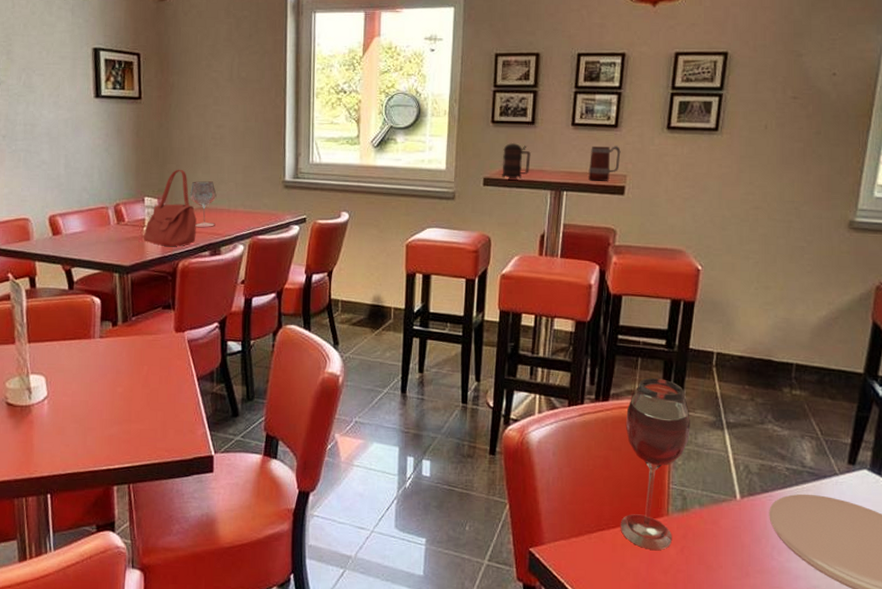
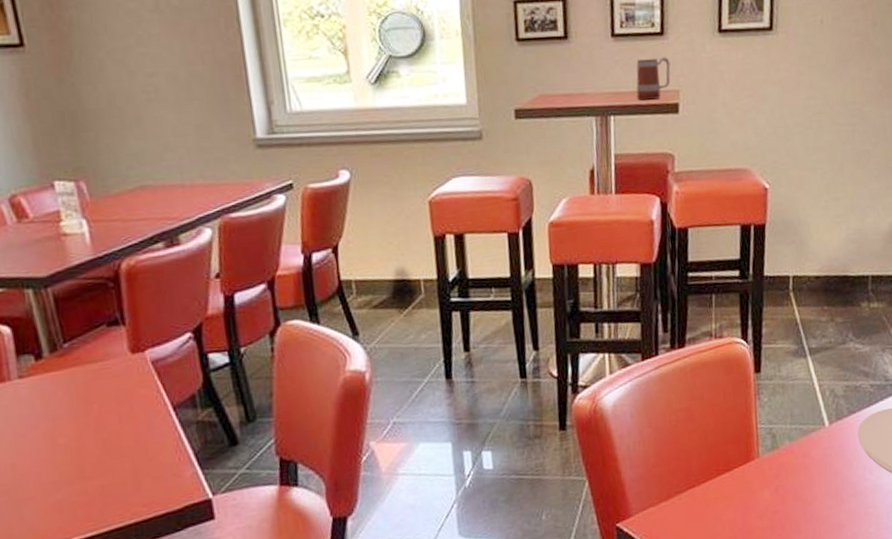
handbag: present [143,169,197,246] -> none [61,137,141,244]
wine glass: present [190,181,217,228] -> none [121,150,166,214]
beer mug: present [502,142,531,179] -> none [534,63,568,108]
wineglass: present [620,377,690,551] -> none [705,313,773,498]

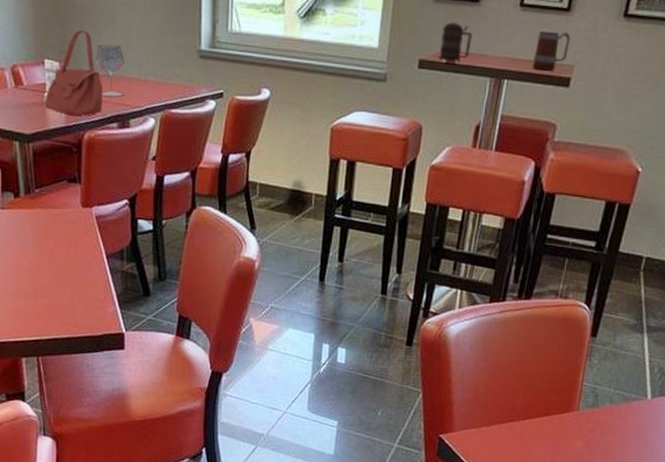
handbag: none [61,137,141,244] -> present [44,29,103,116]
wine glass: none [121,150,166,214] -> present [95,44,125,98]
beer mug: none [534,63,568,108] -> present [439,21,472,63]

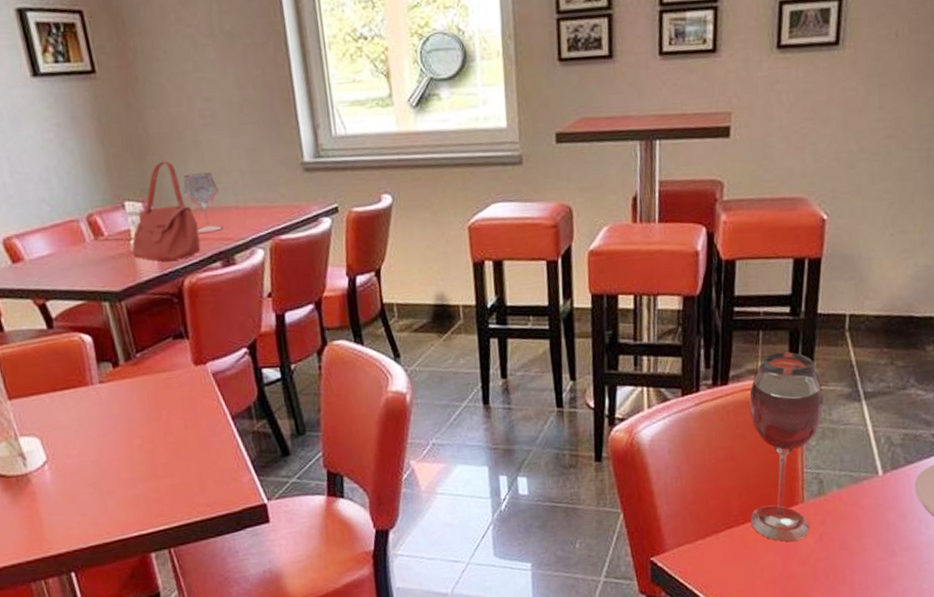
beer mug: present [439,21,472,63] -> none [576,84,612,131]
wineglass: none [530,278,612,442] -> present [749,351,824,542]
beer mug: present [532,30,571,71] -> none [684,76,723,124]

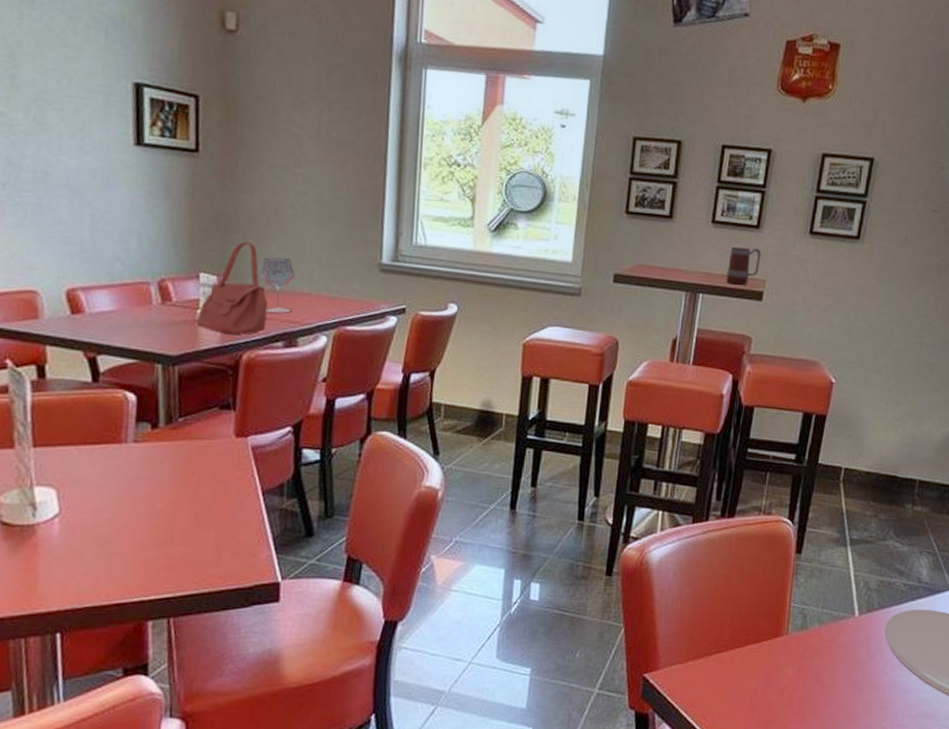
beer mug: none [684,76,723,124] -> present [726,246,761,285]
wineglass: present [749,351,824,542] -> none [739,493,815,671]

